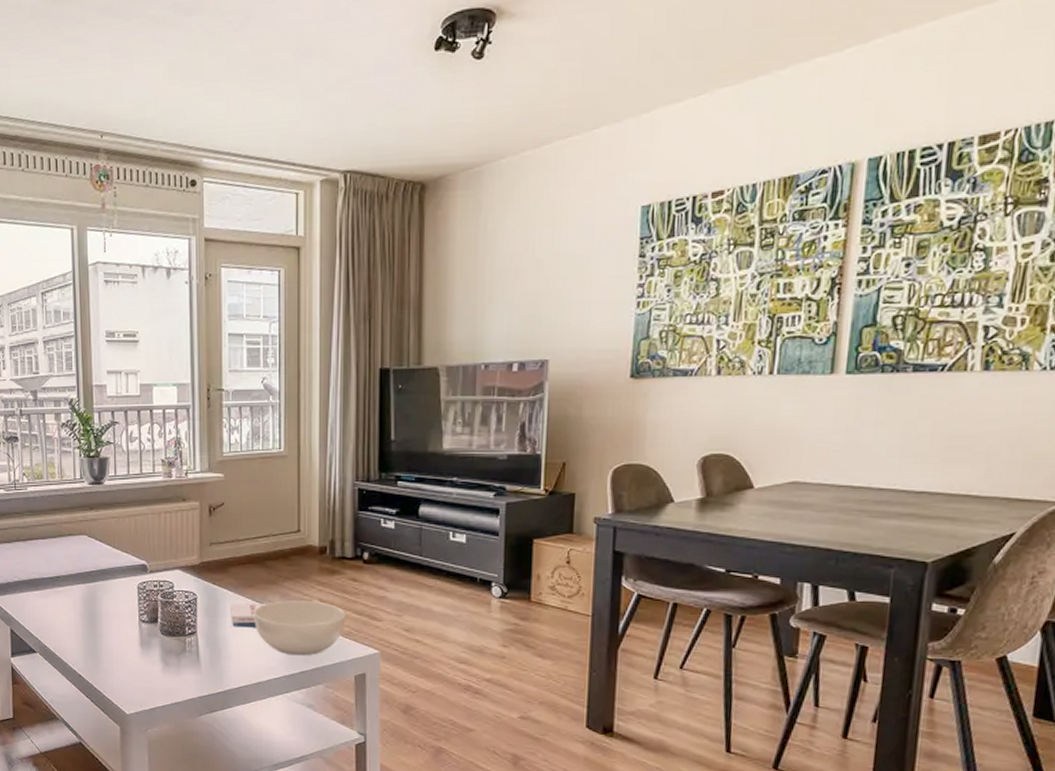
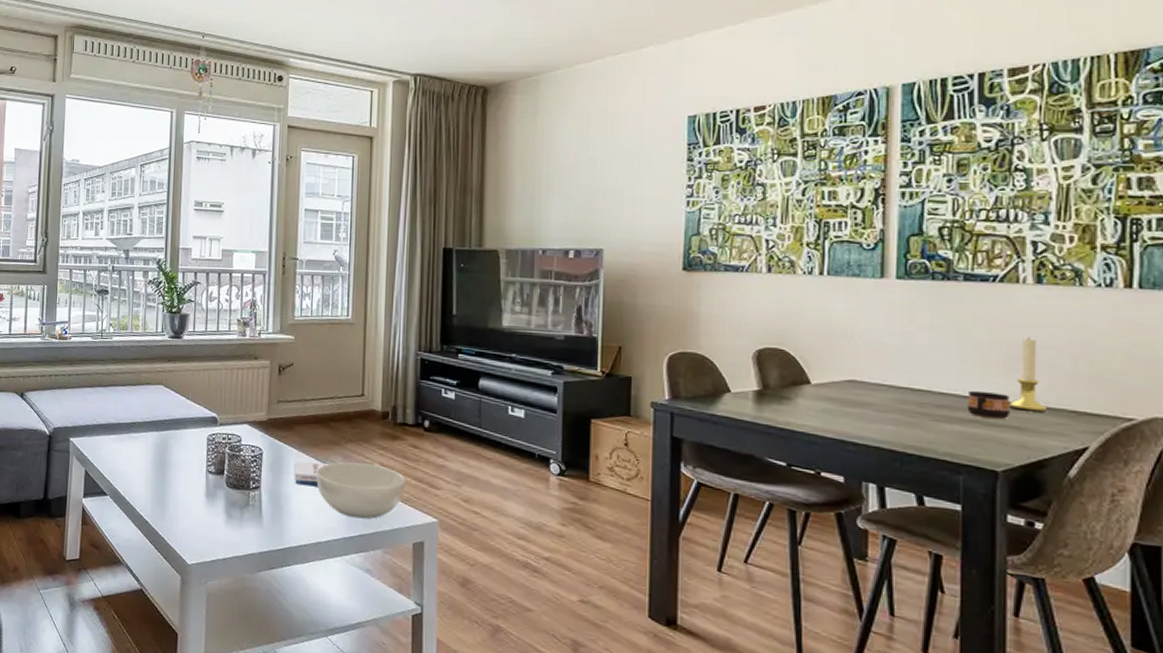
cup: none [904,484,947,512] -> present [967,390,1010,420]
candle holder: none [944,426,982,501] -> present [1008,337,1048,412]

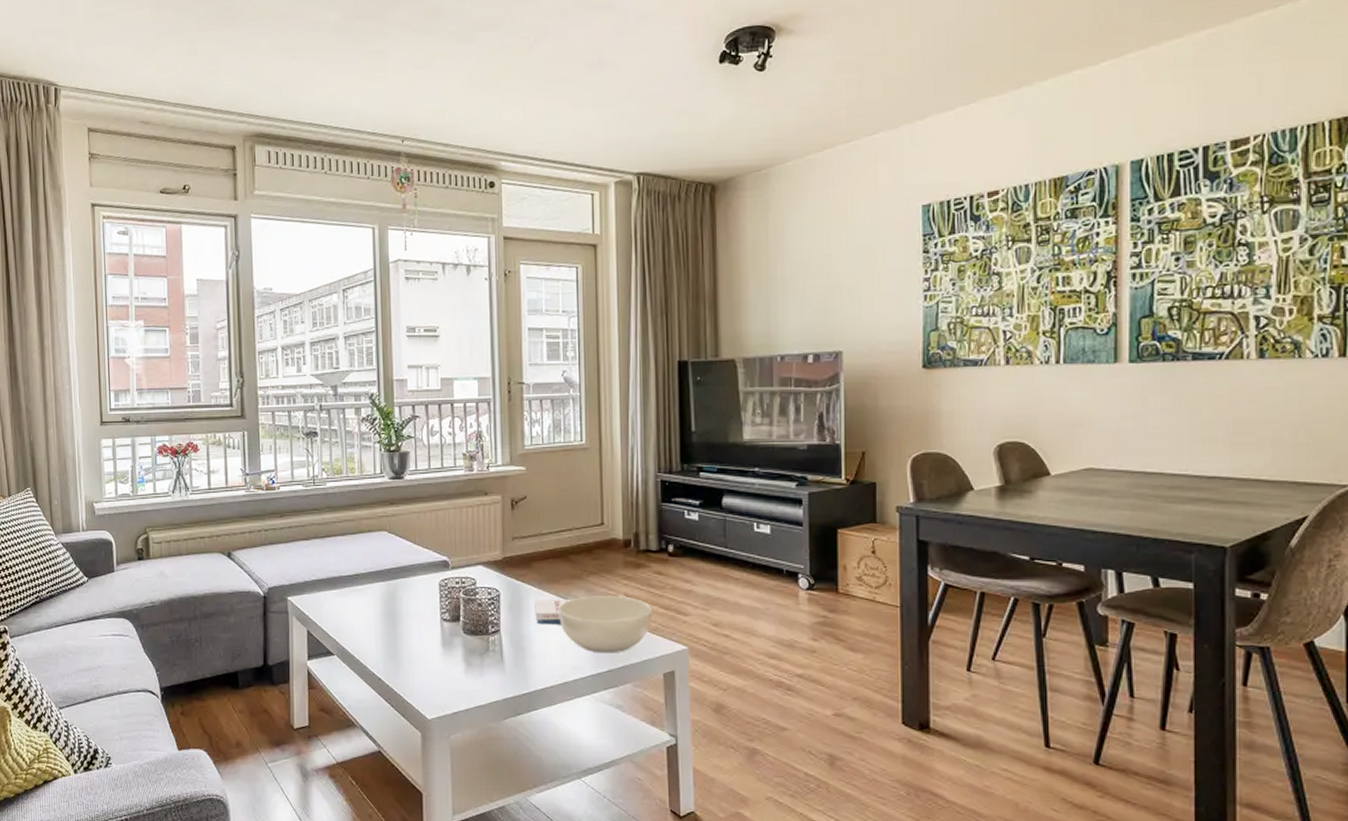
cup: present [967,390,1010,420] -> none [1197,469,1236,497]
candle holder: present [1008,337,1048,412] -> none [1235,412,1271,485]

